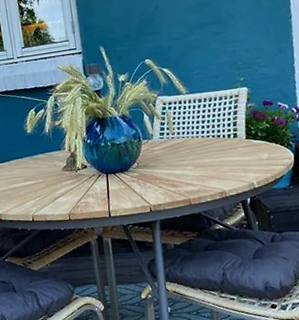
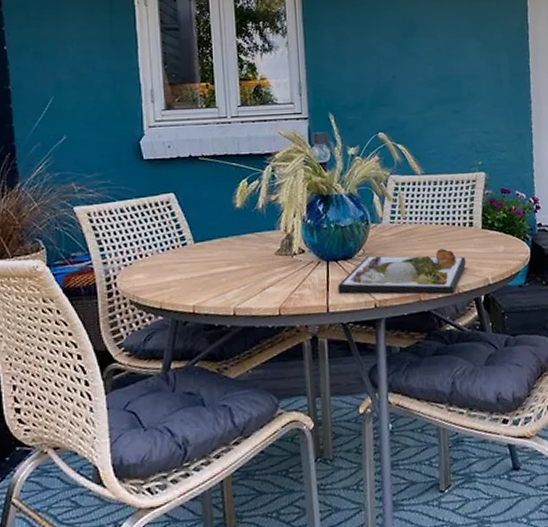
dinner plate: none [117,158,232,201] -> present [338,249,467,295]

